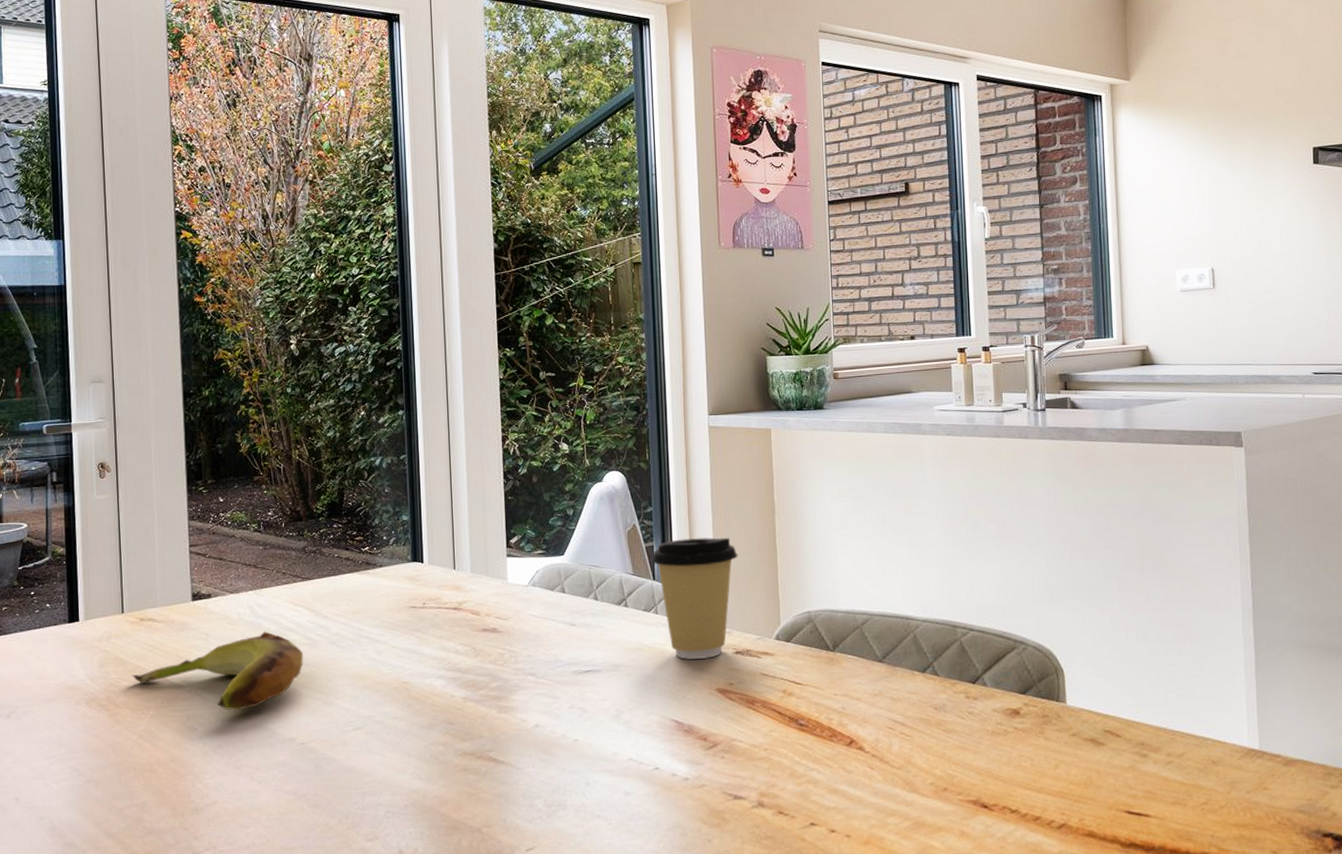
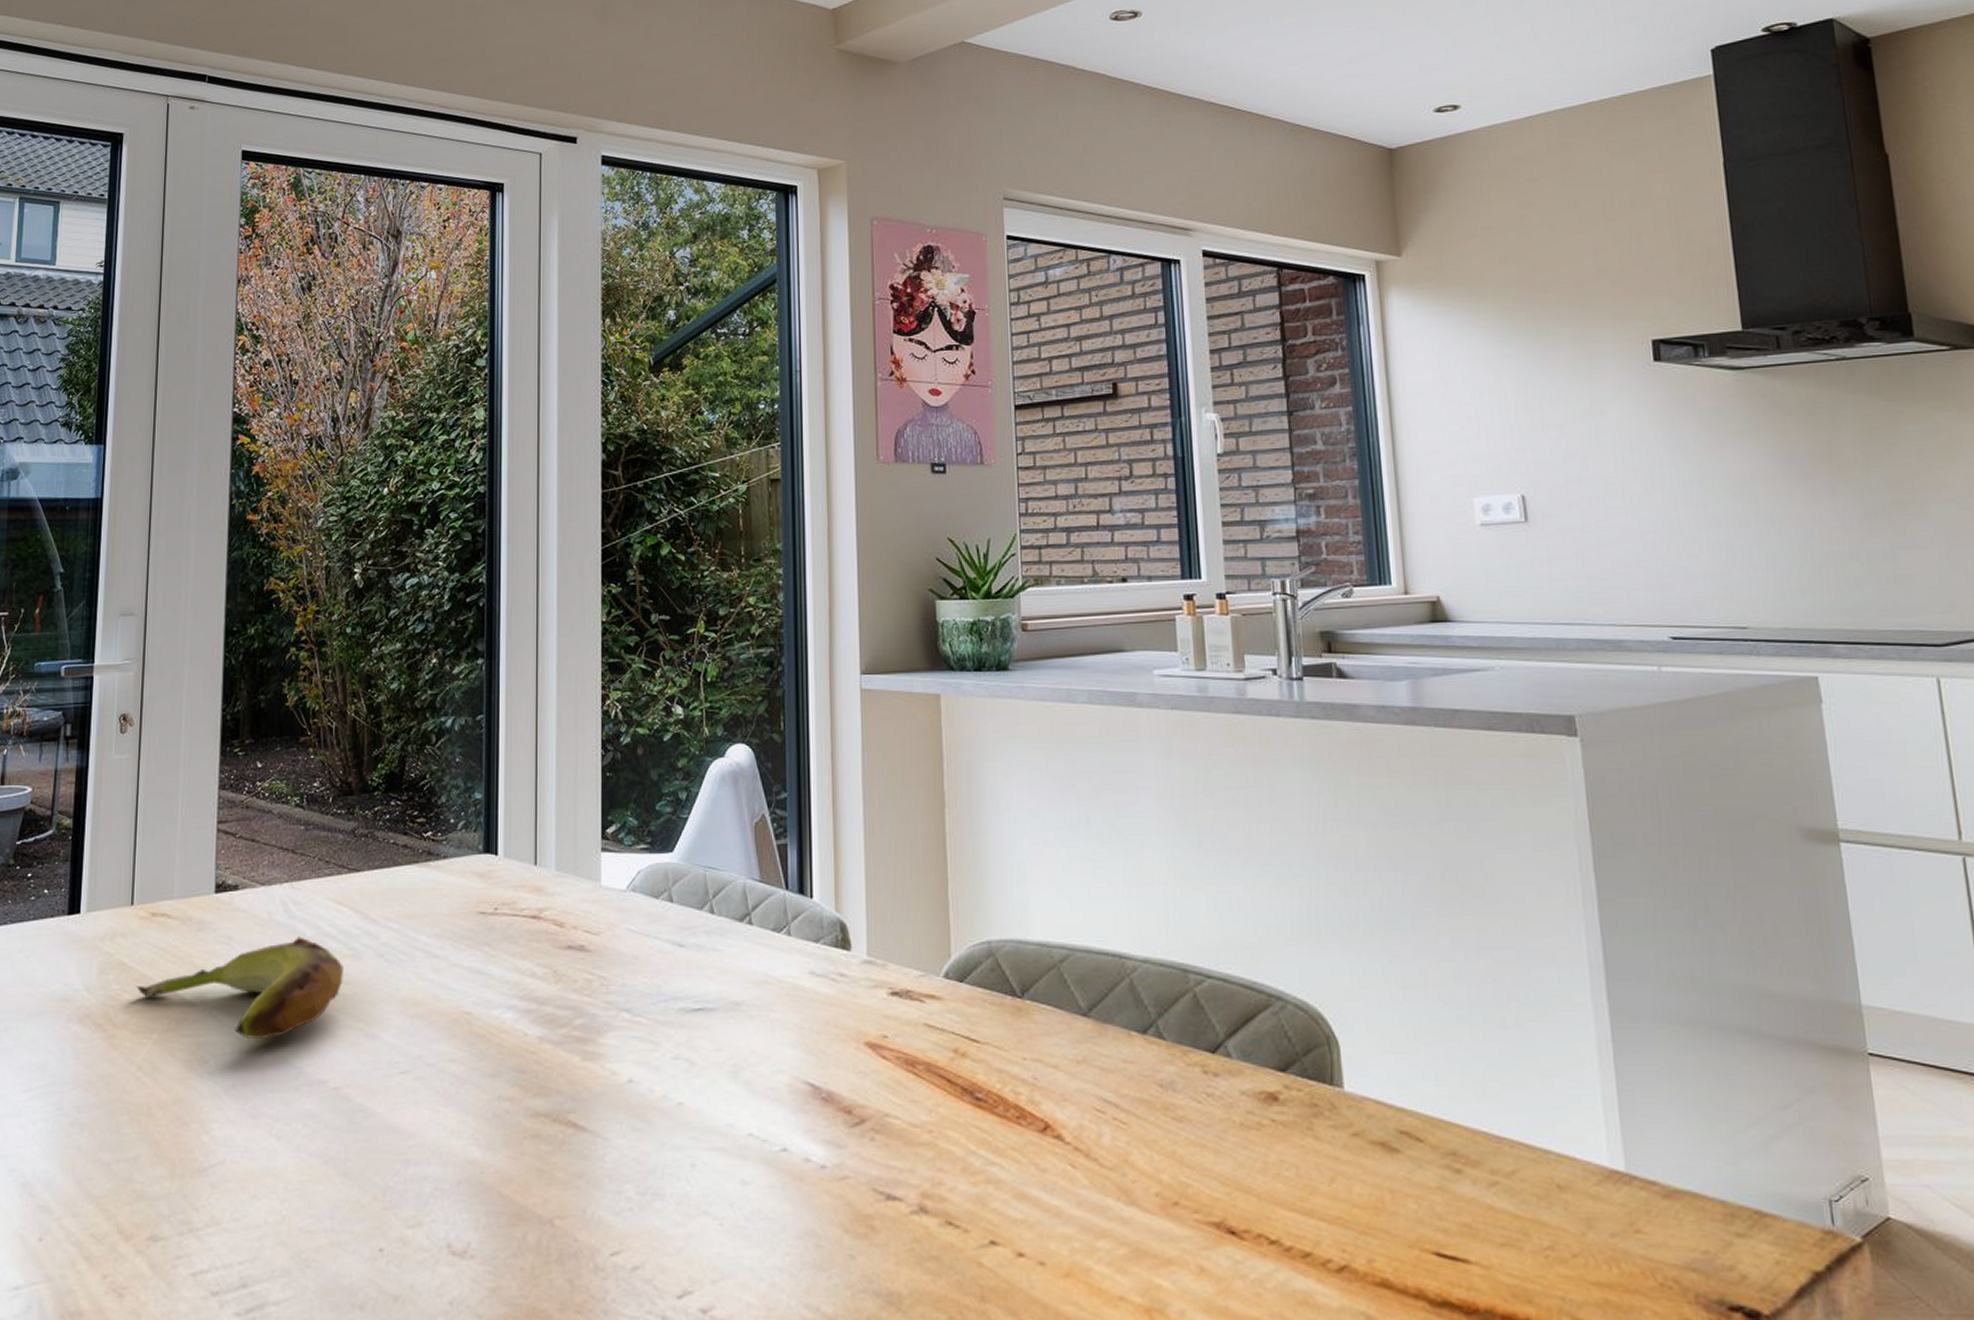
coffee cup: present [651,537,738,659] -> none [783,834,896,1000]

